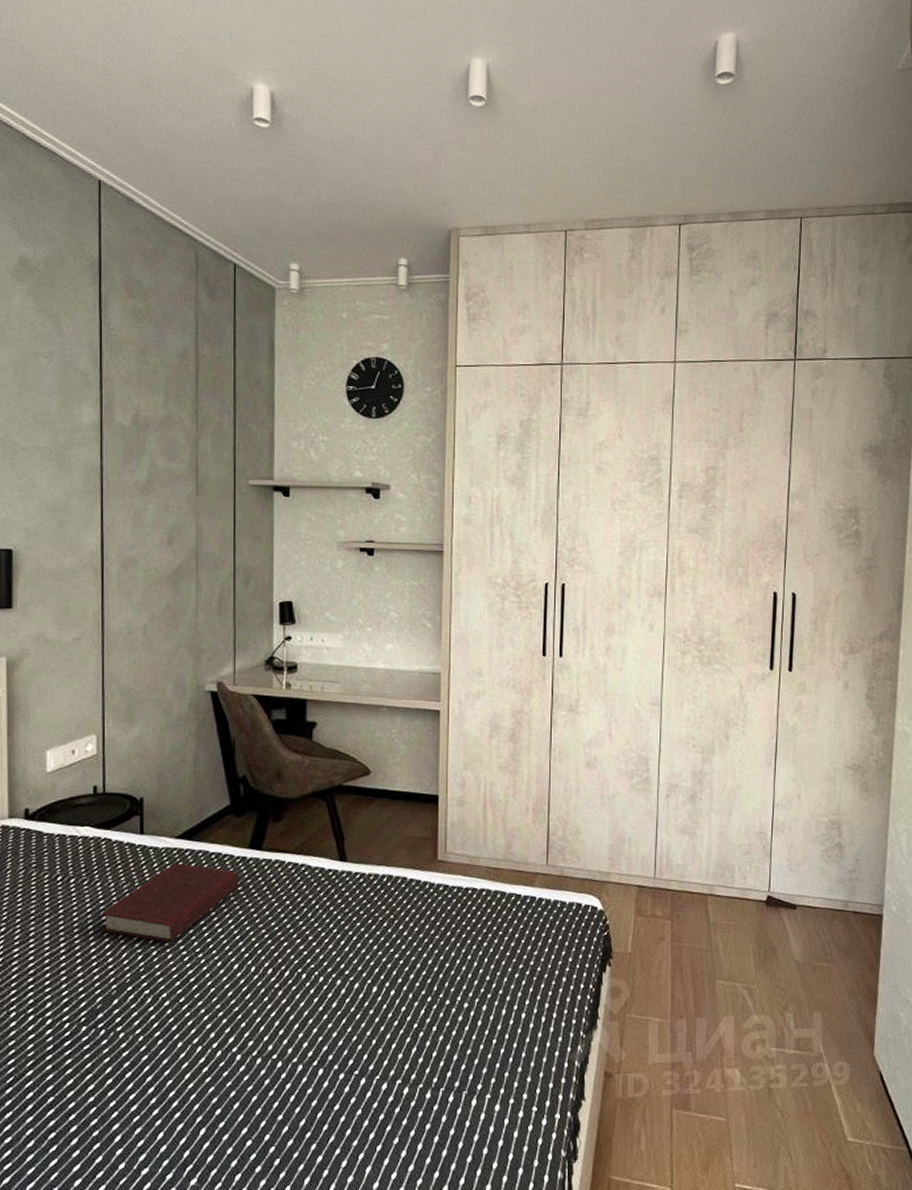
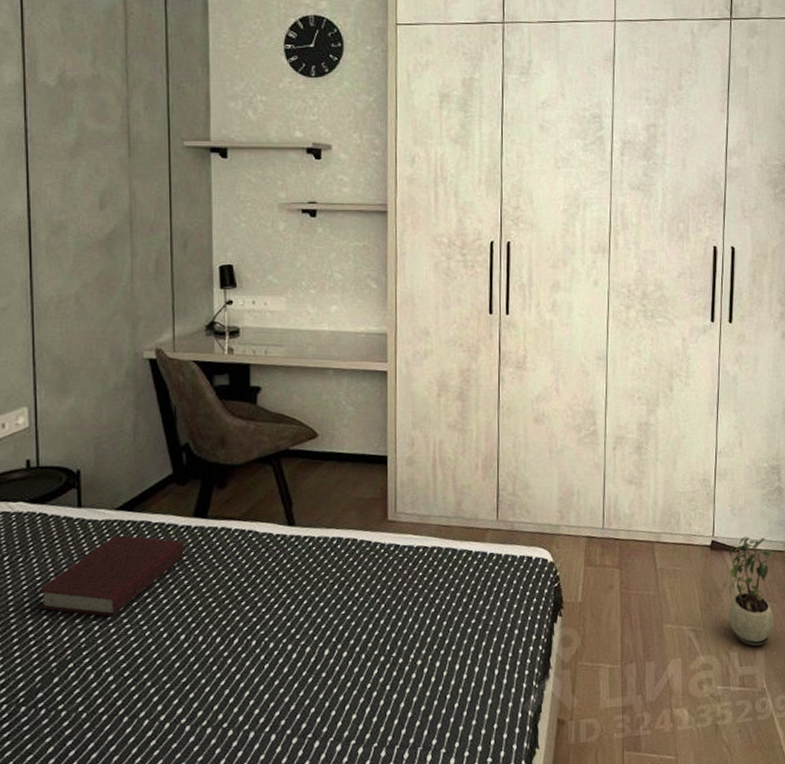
potted plant: none [777,893,832,1009] -> present [722,536,773,647]

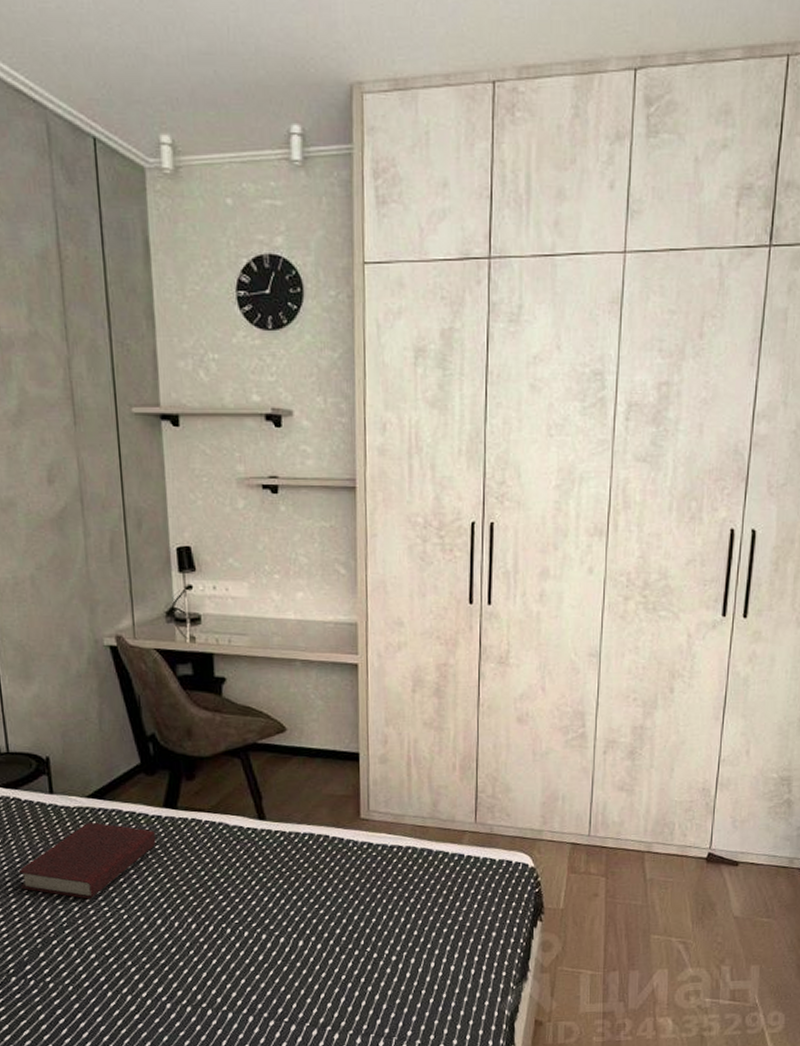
potted plant: present [722,536,773,647] -> none [716,850,775,962]

